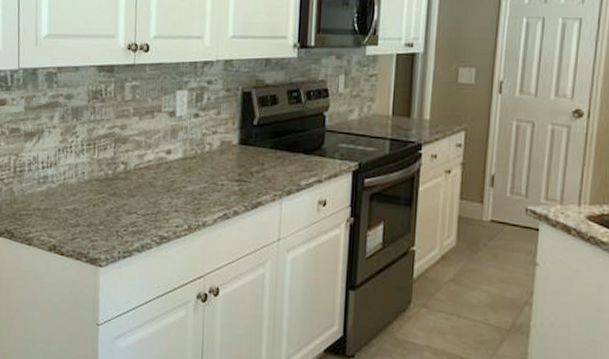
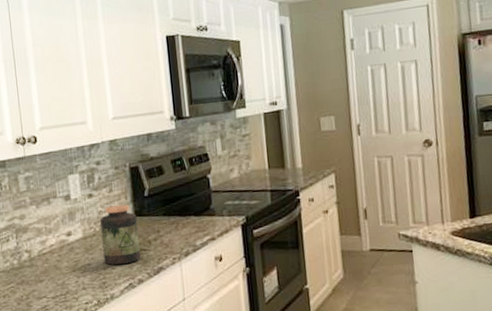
jar: none [201,129,242,193] -> present [100,204,141,265]

